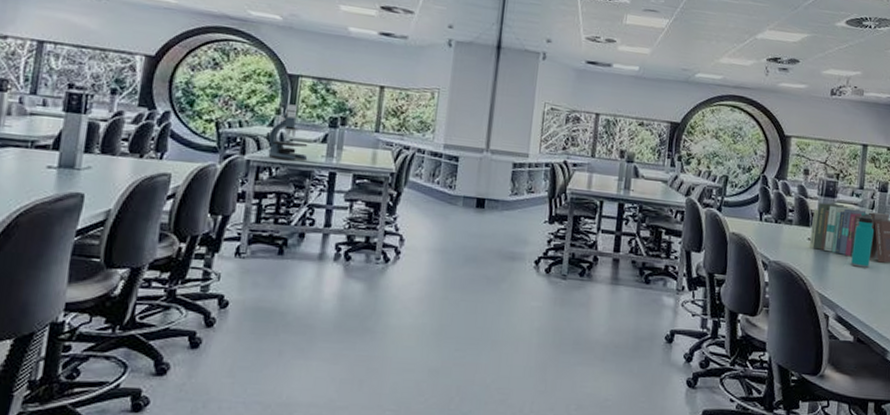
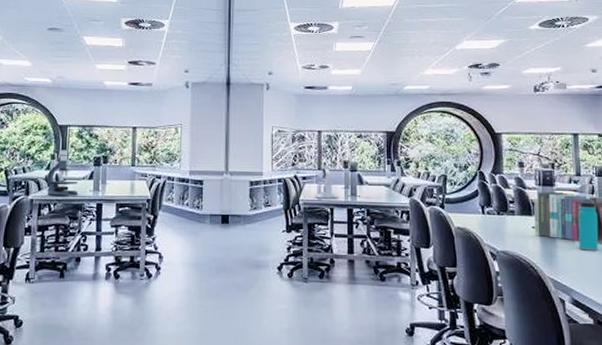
microscope: none [584,149,612,192] -> present [314,162,340,199]

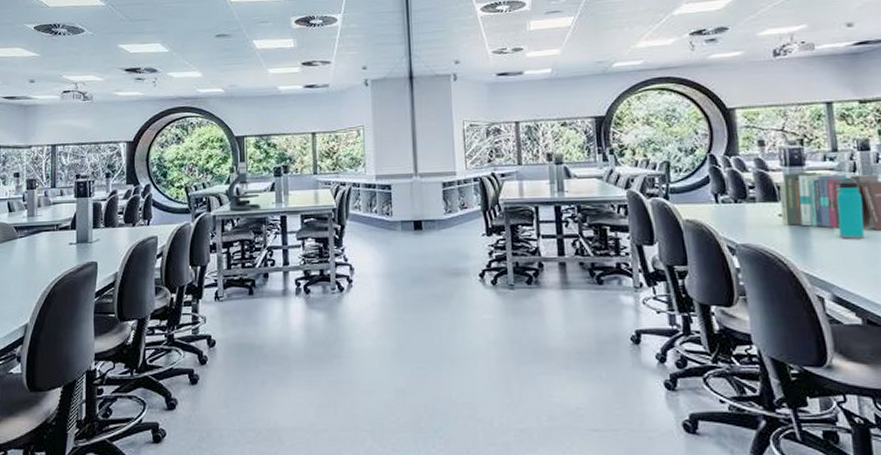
microscope: present [314,162,340,199] -> none [516,156,545,197]

